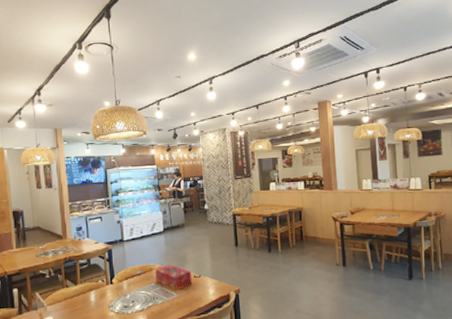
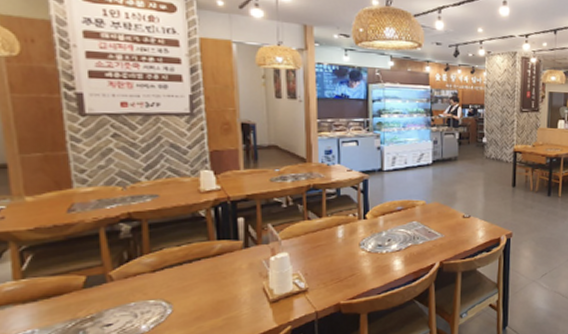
tissue box: present [155,265,193,290] -> none [418,202,461,230]

